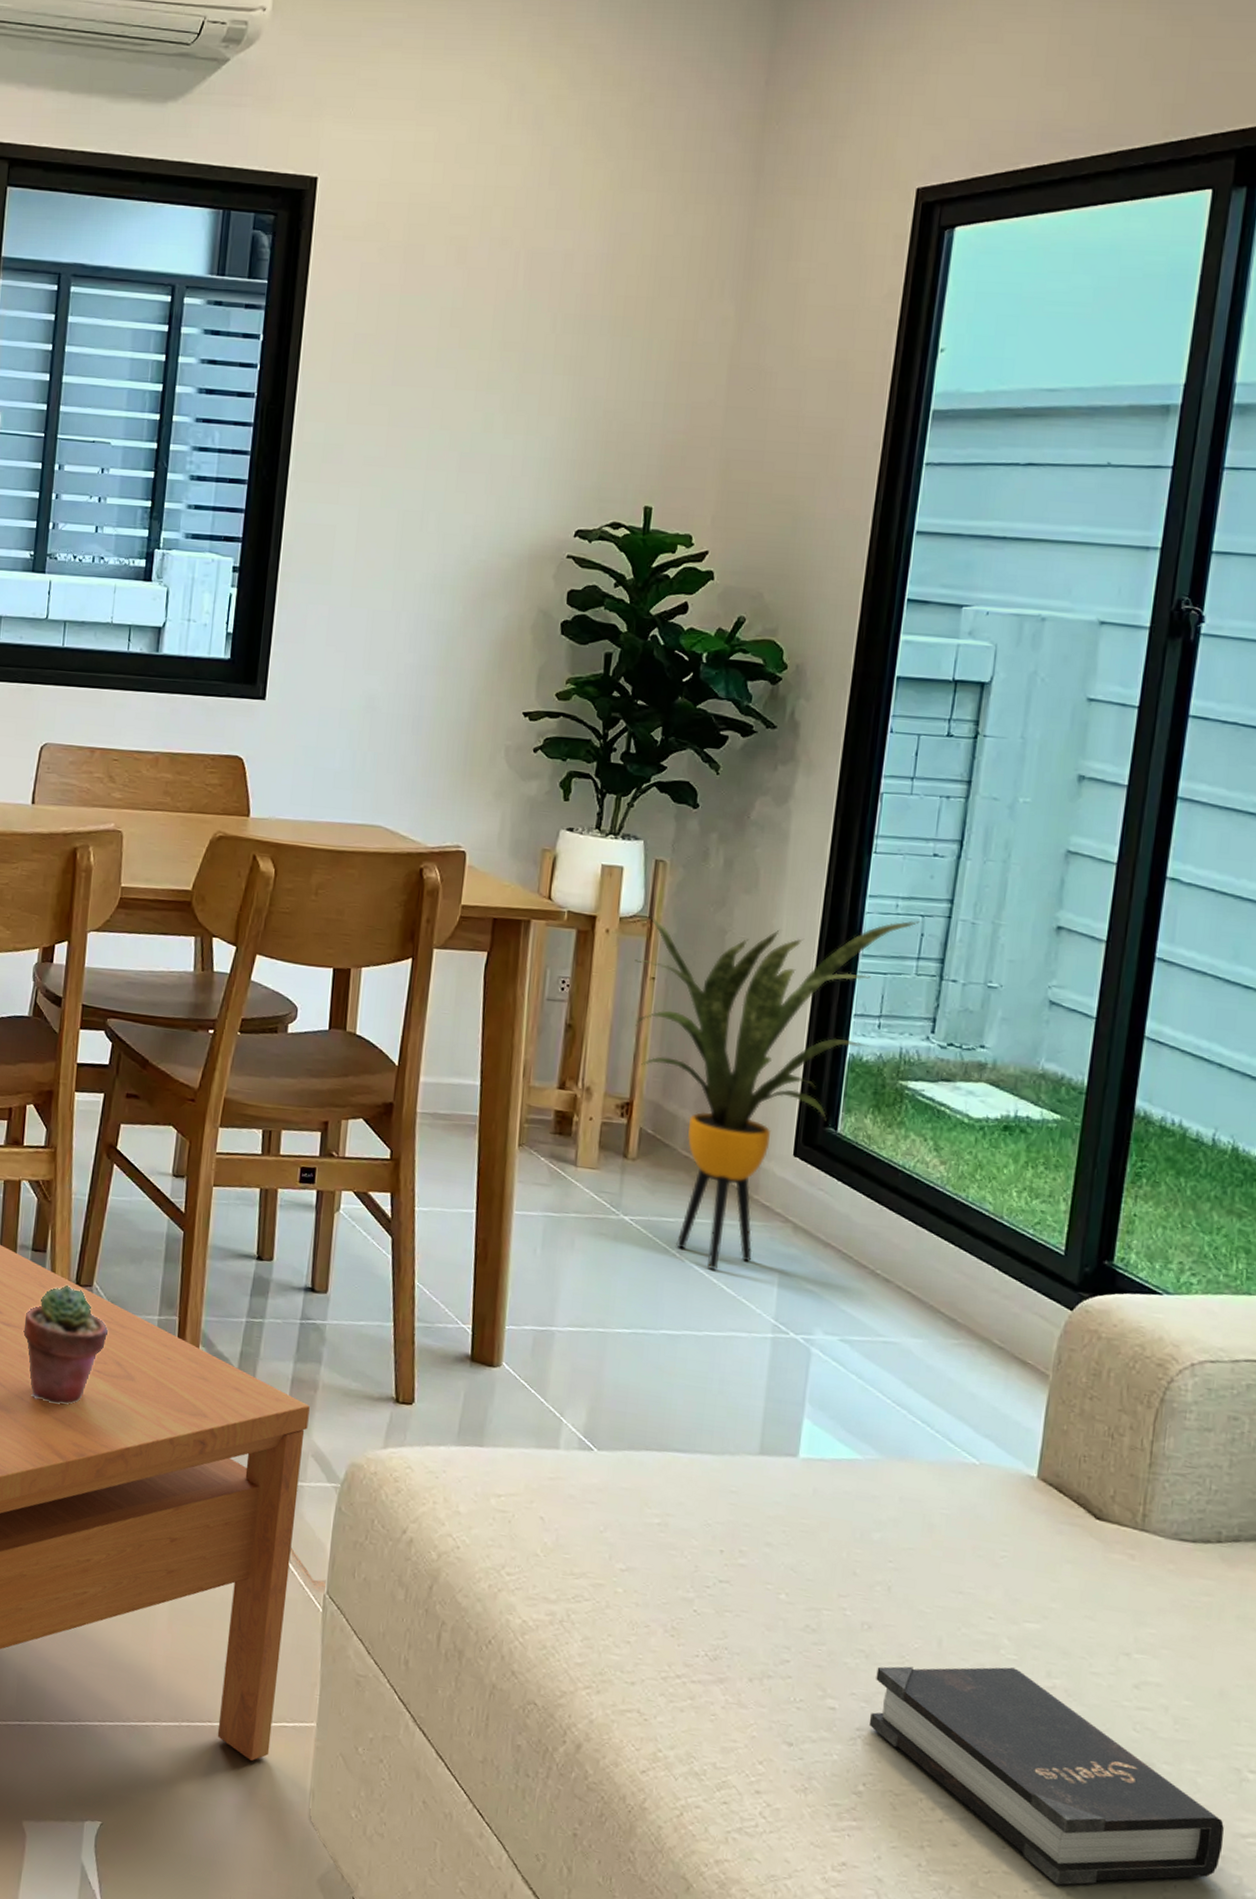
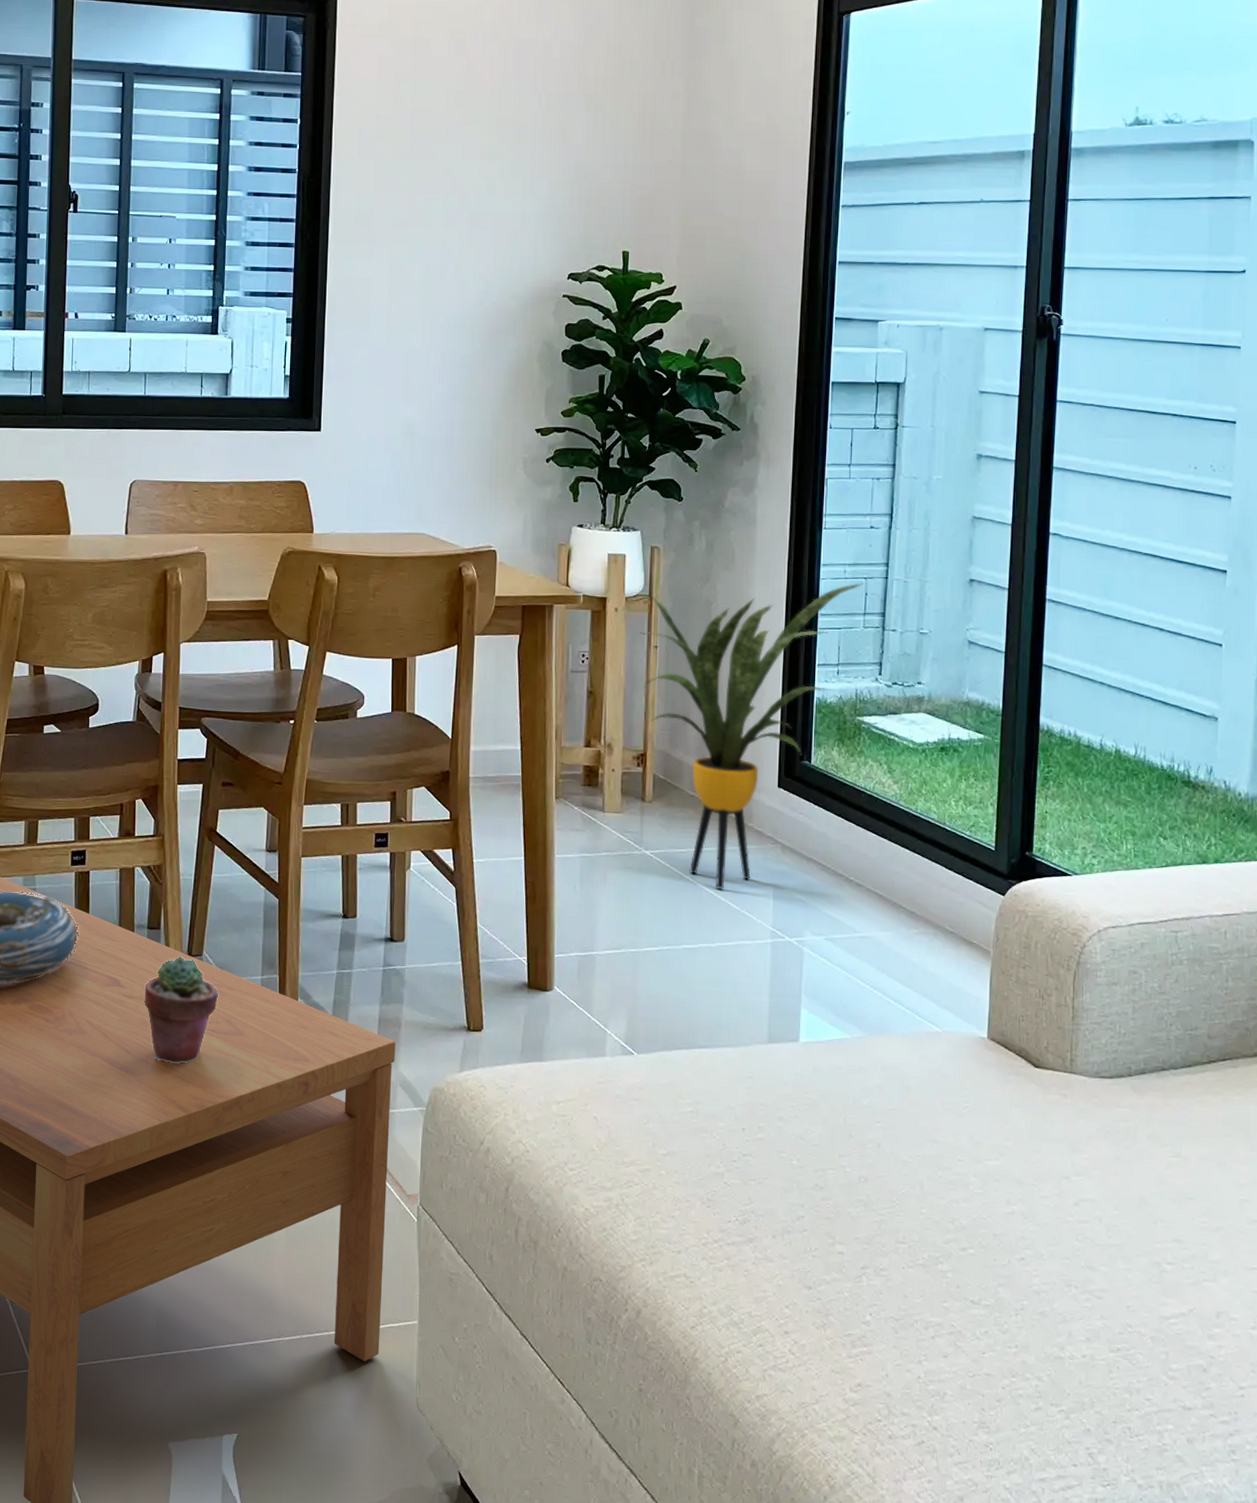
hardback book: present [868,1666,1224,1885] -> none [870,1200,1152,1379]

